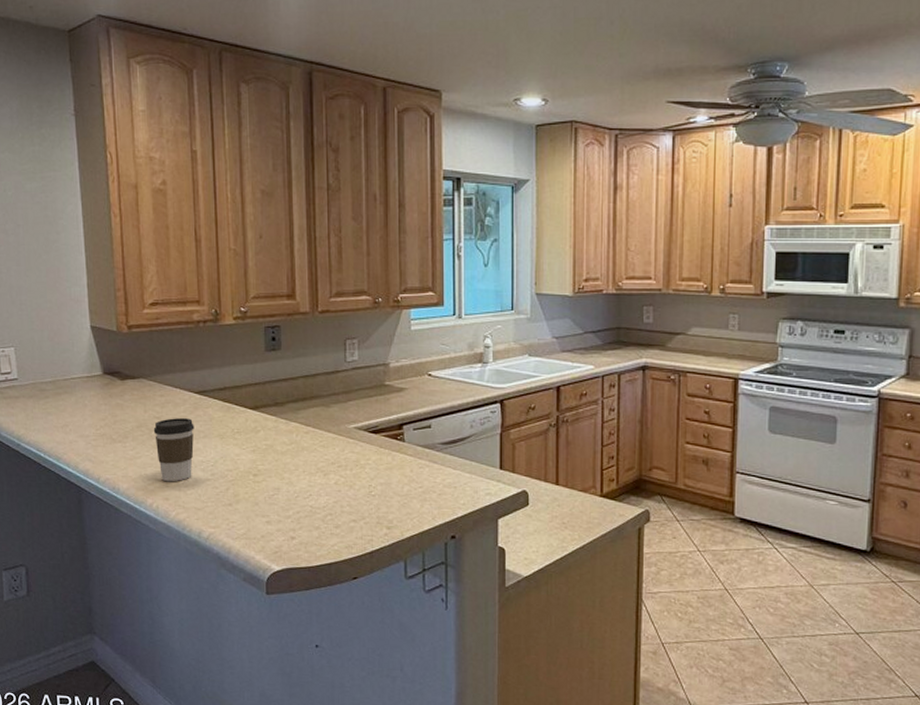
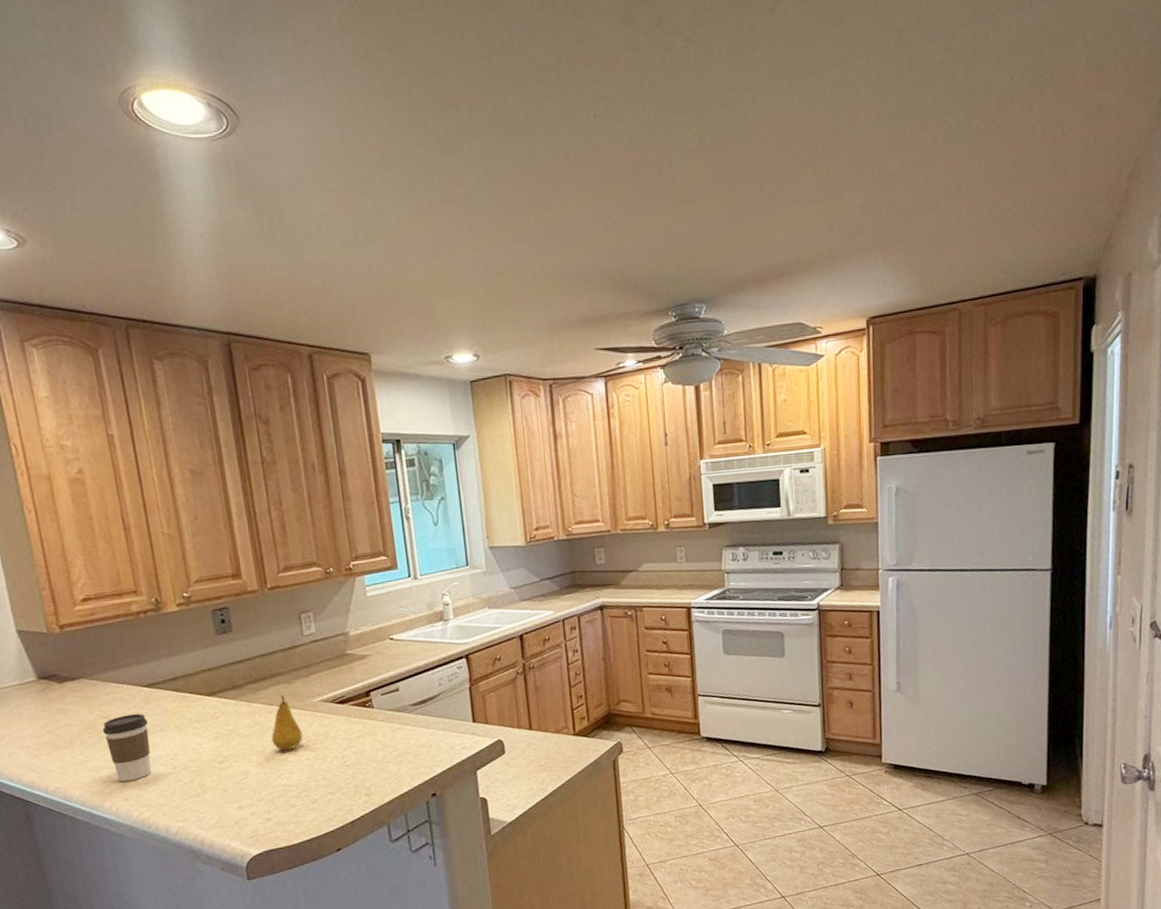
fruit: none [305,416,334,473] -> present [271,694,303,751]

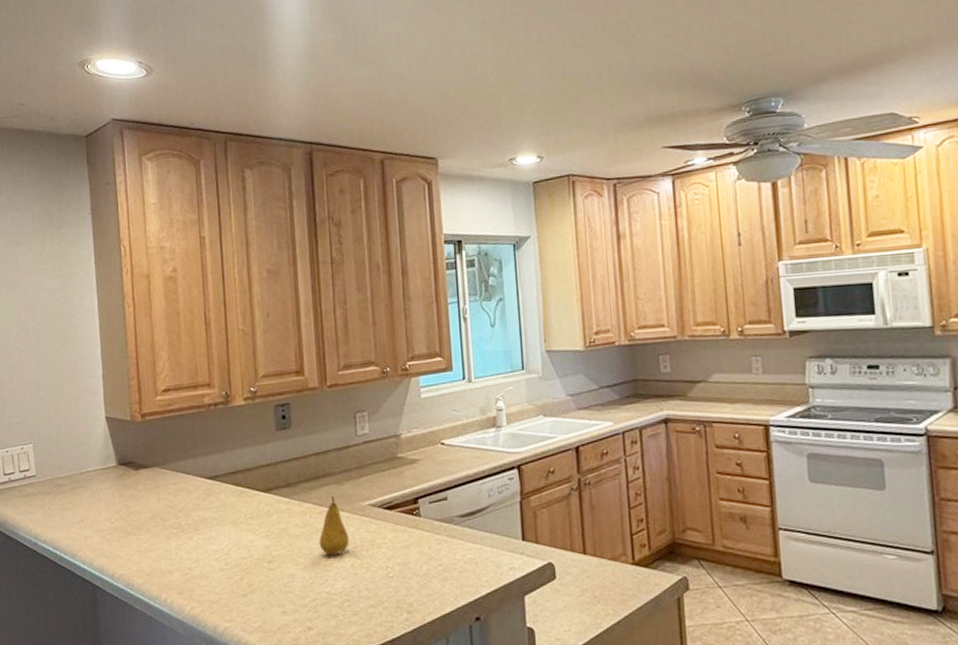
coffee cup: present [102,713,152,782] -> none [167,506,208,575]

